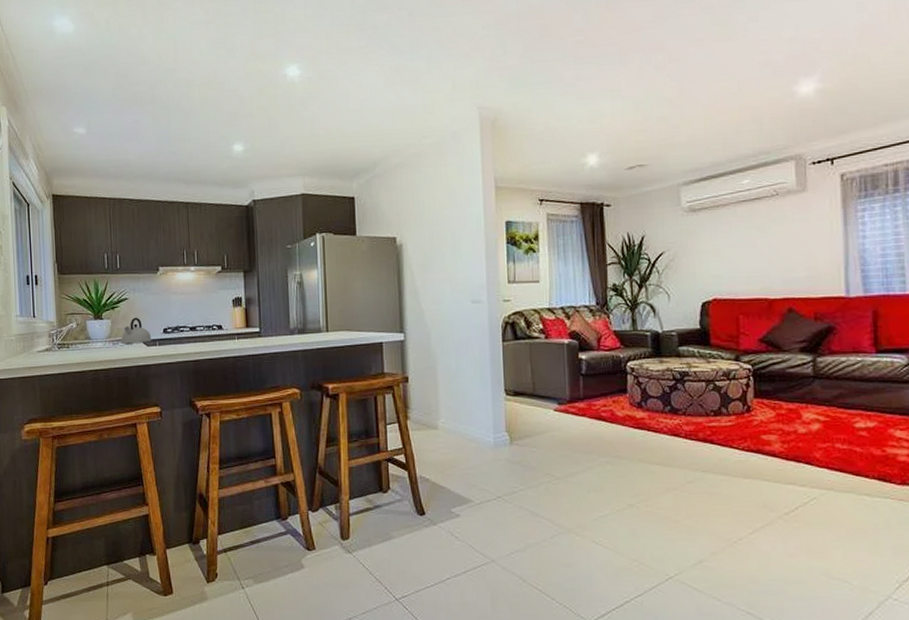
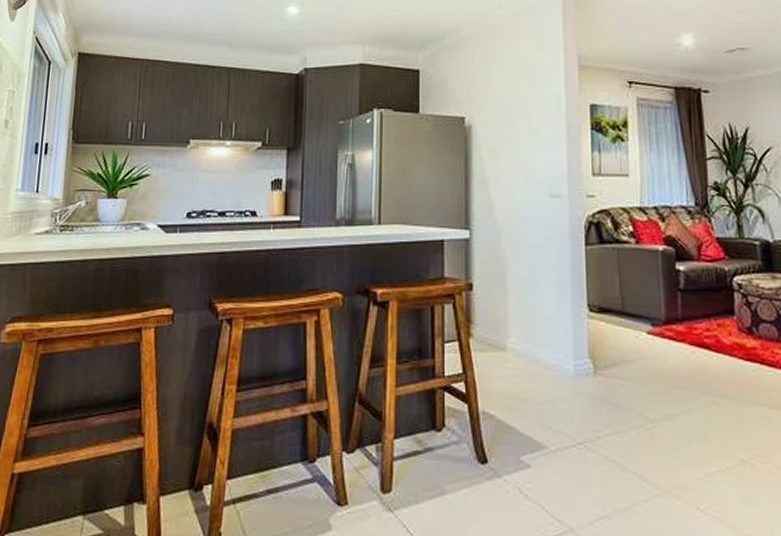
kettle: present [120,317,152,344] -> none [134,197,172,229]

